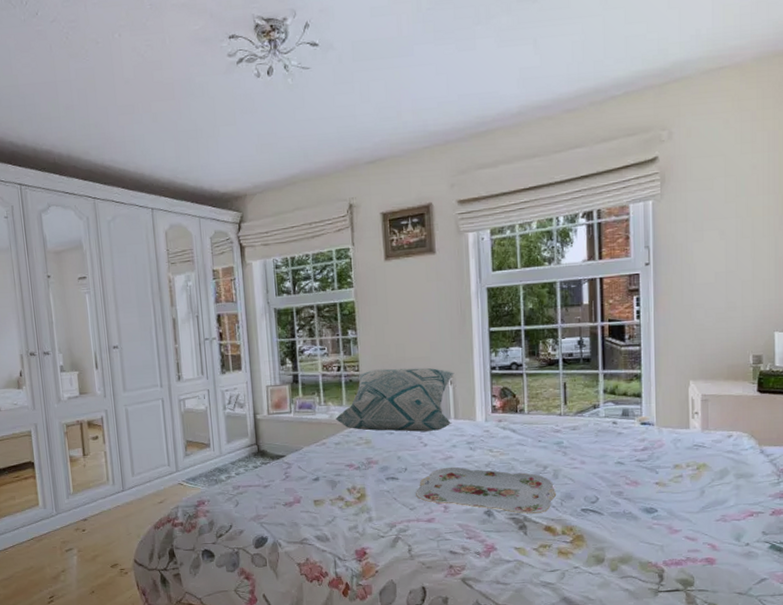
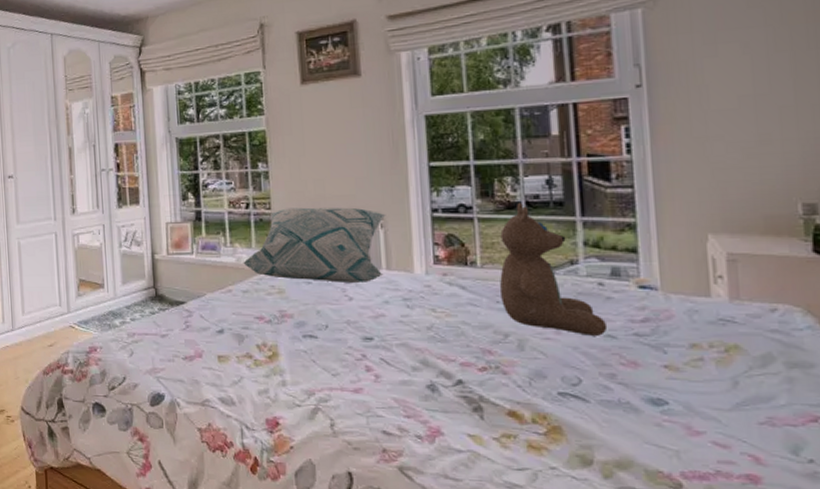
serving tray: present [416,466,557,514] -> none [339,327,523,393]
teddy bear: none [542,359,618,464] -> present [500,202,608,336]

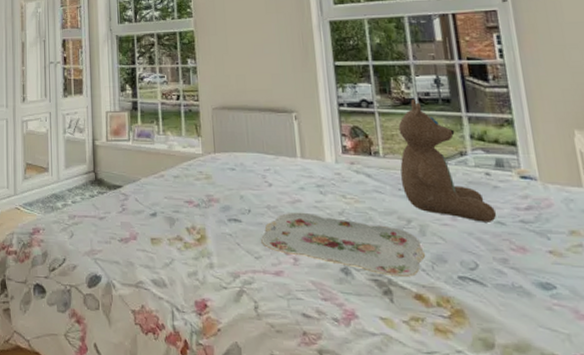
decorative pillow: present [243,207,386,283] -> none [174,100,299,170]
serving tray: none [339,327,523,393] -> present [261,212,426,277]

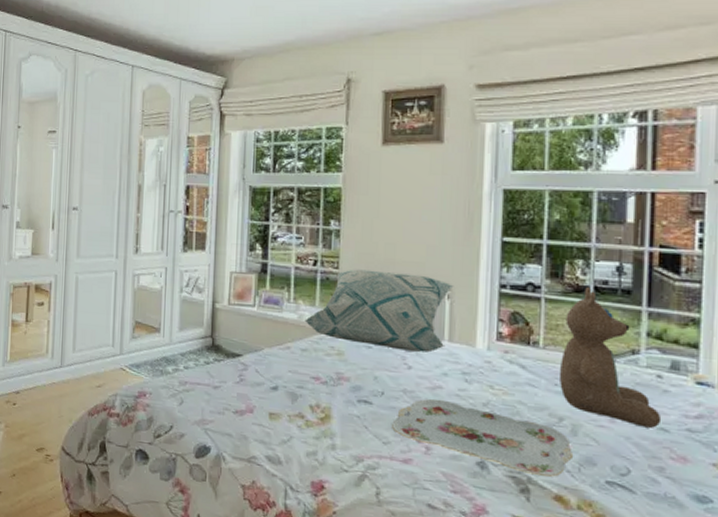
decorative pillow: none [174,100,299,170] -> present [305,269,454,353]

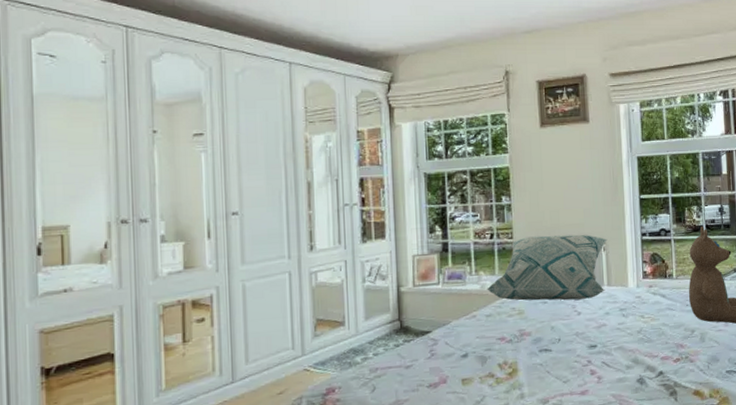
serving tray: present [392,398,574,477] -> none [569,334,704,379]

